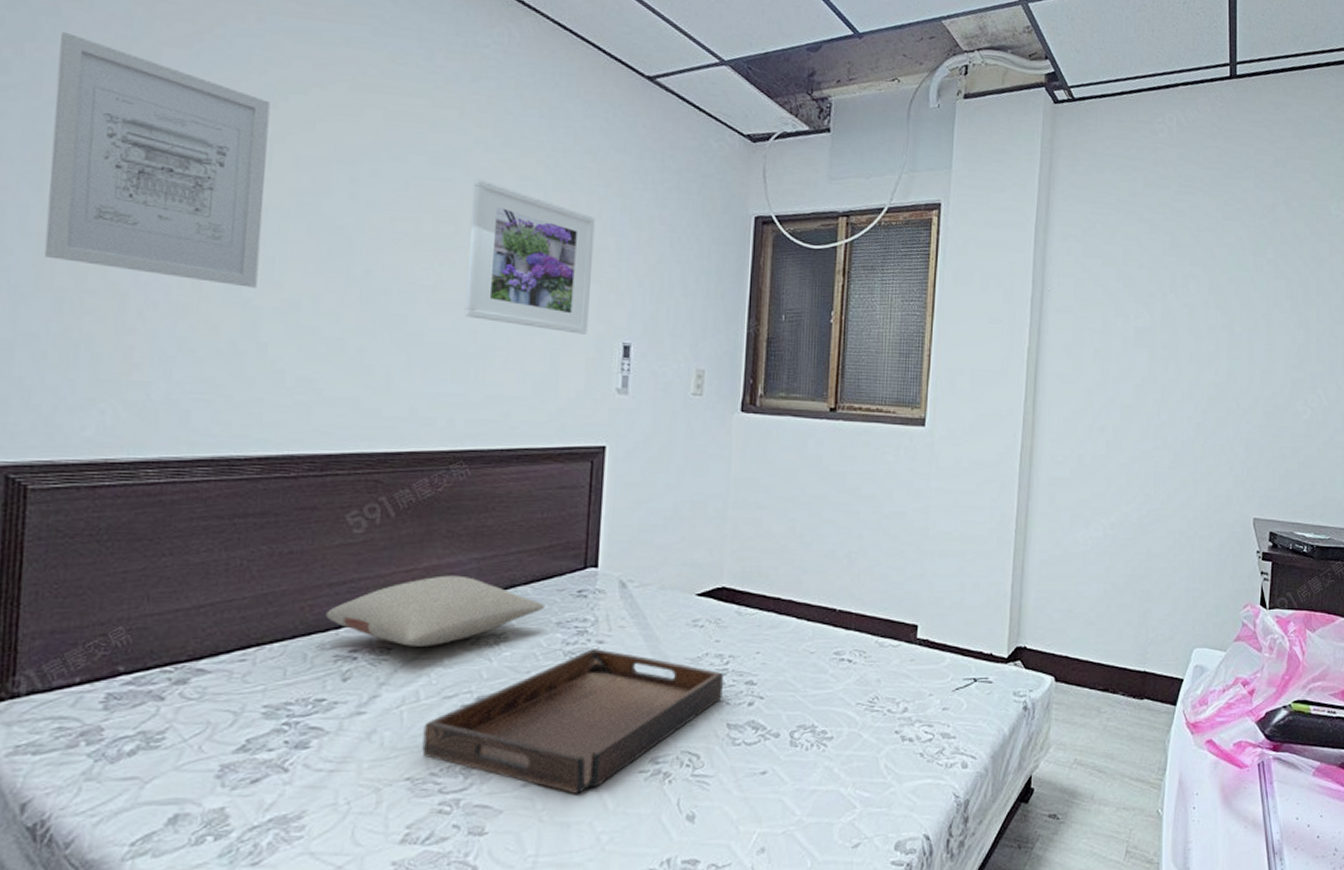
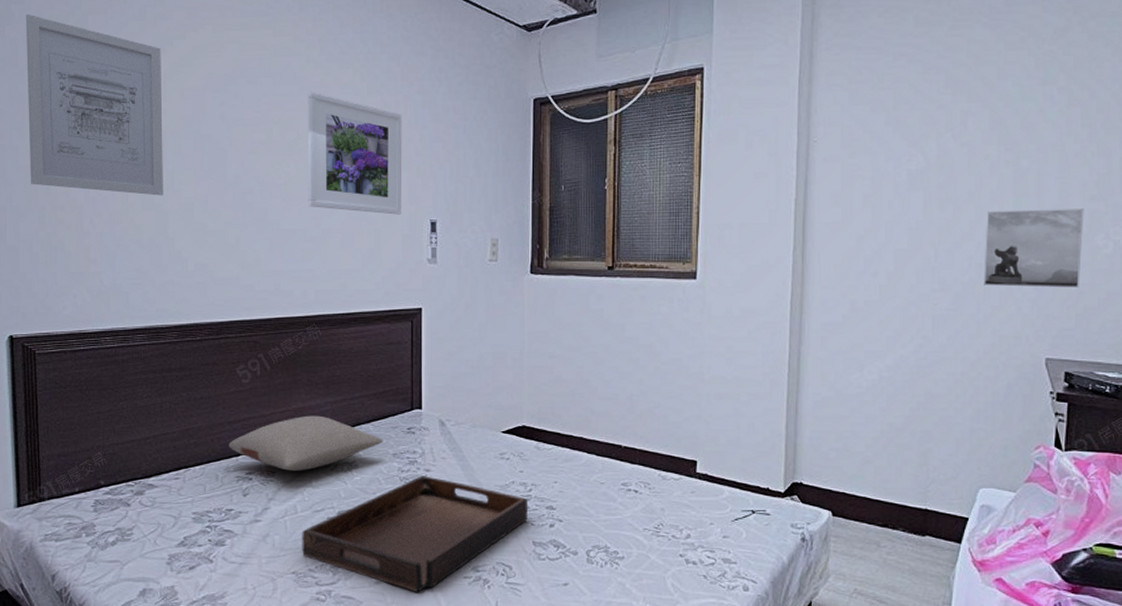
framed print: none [1201,372,1287,452] -> present [984,209,1084,289]

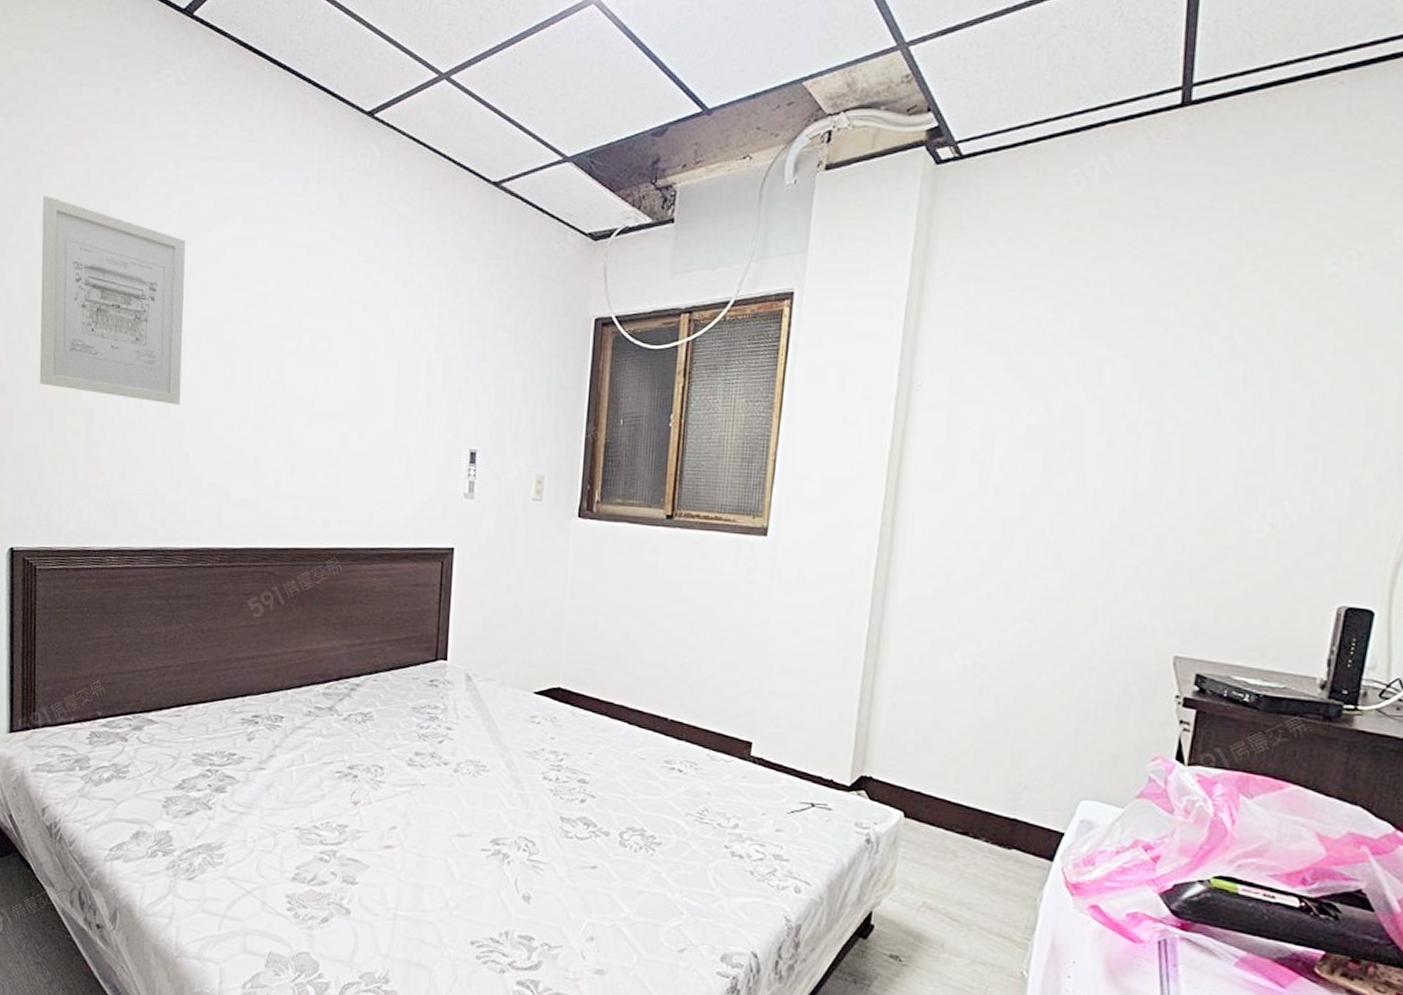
pillow: present [229,415,383,471] -> none [235,657,403,719]
serving tray: present [302,476,528,592] -> none [307,734,558,861]
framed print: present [307,92,402,215] -> none [336,297,446,442]
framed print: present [984,209,1084,289] -> none [1106,479,1238,577]

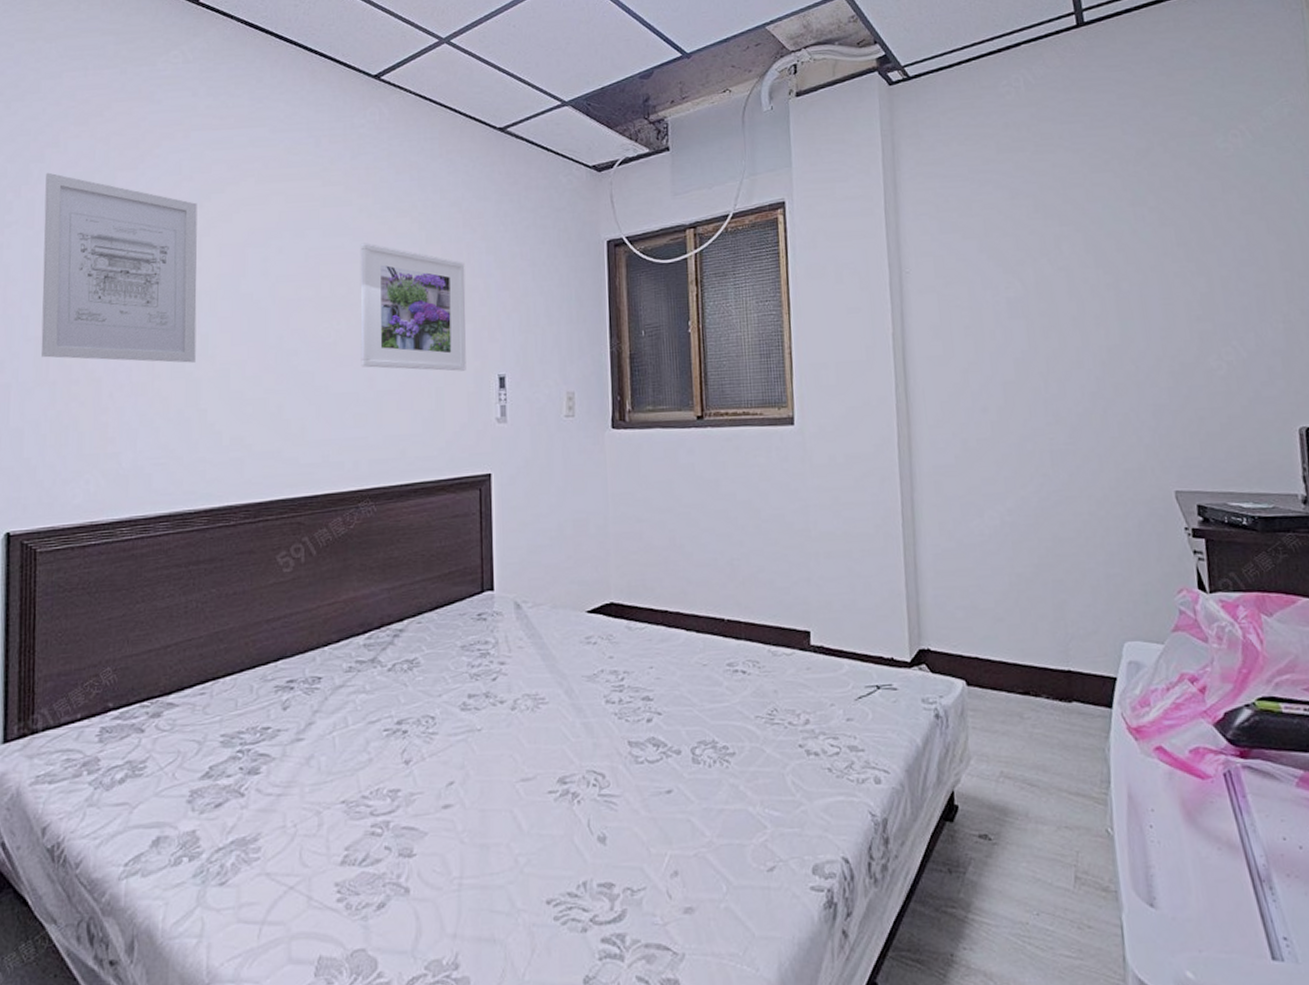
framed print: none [336,297,446,442] -> present [360,242,466,371]

